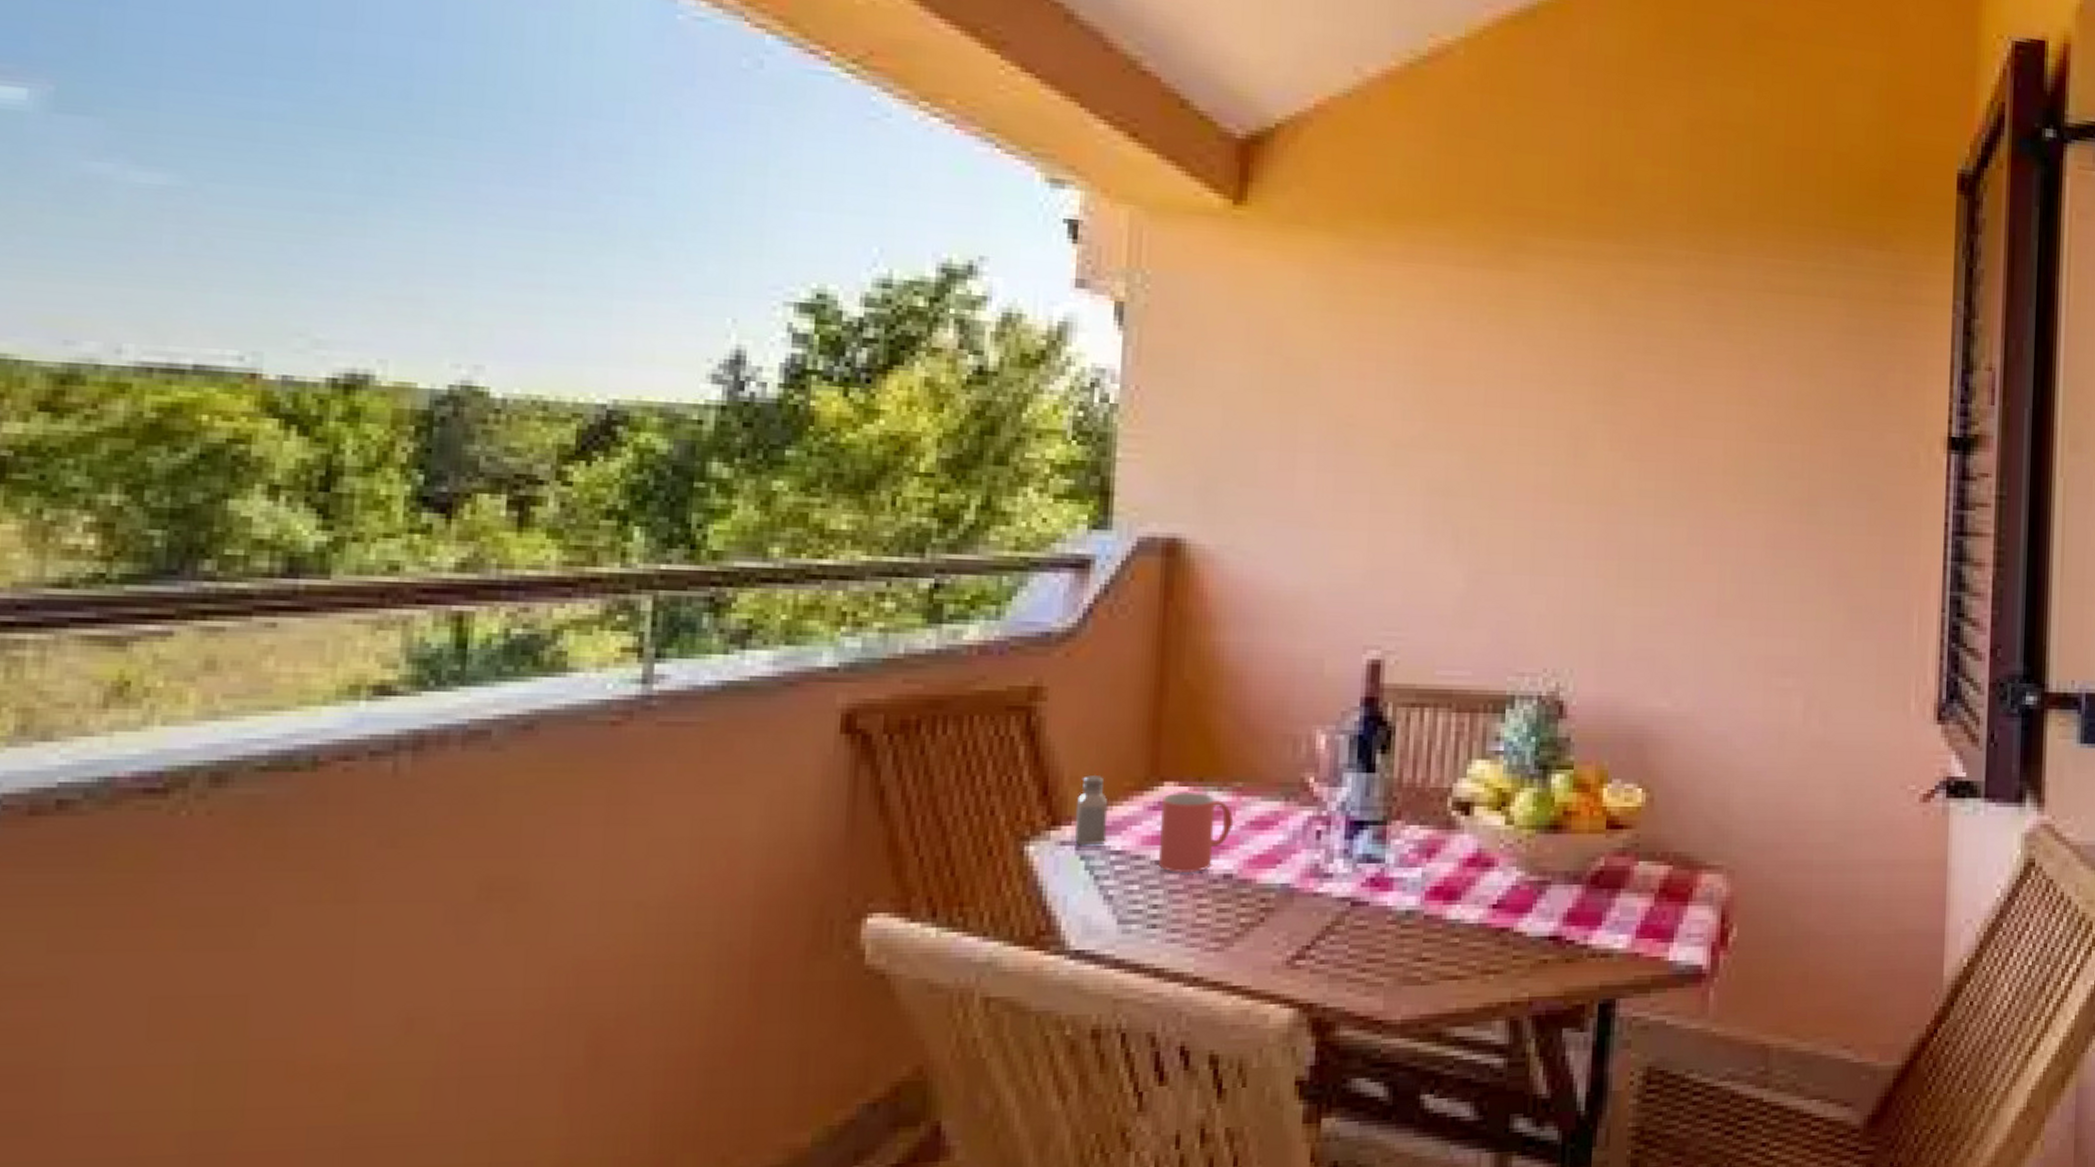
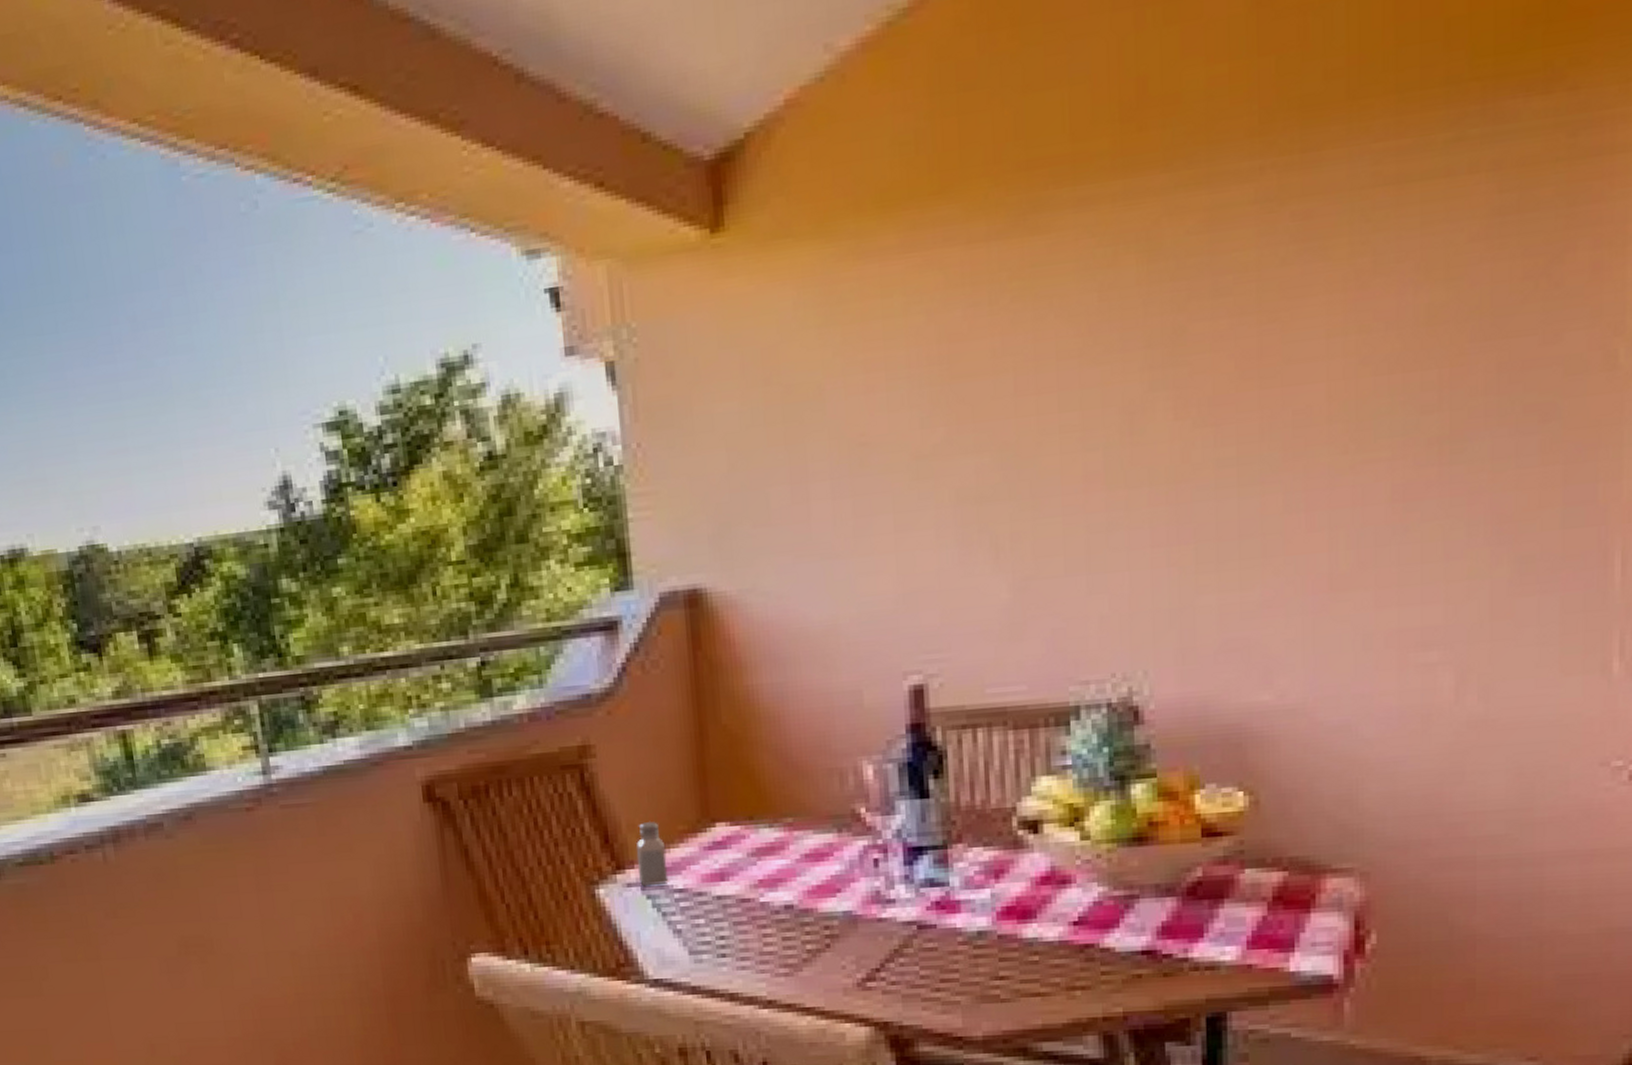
mug: present [1159,793,1234,874] -> none [716,830,789,907]

